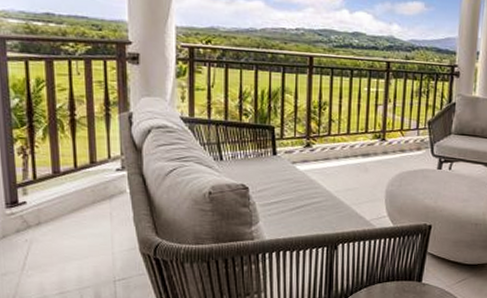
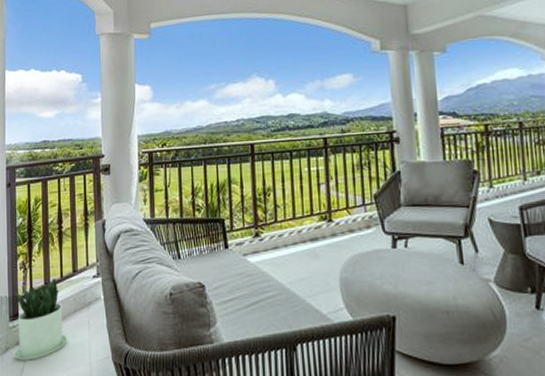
planter: none [12,167,85,248] -> present [14,278,68,360]

